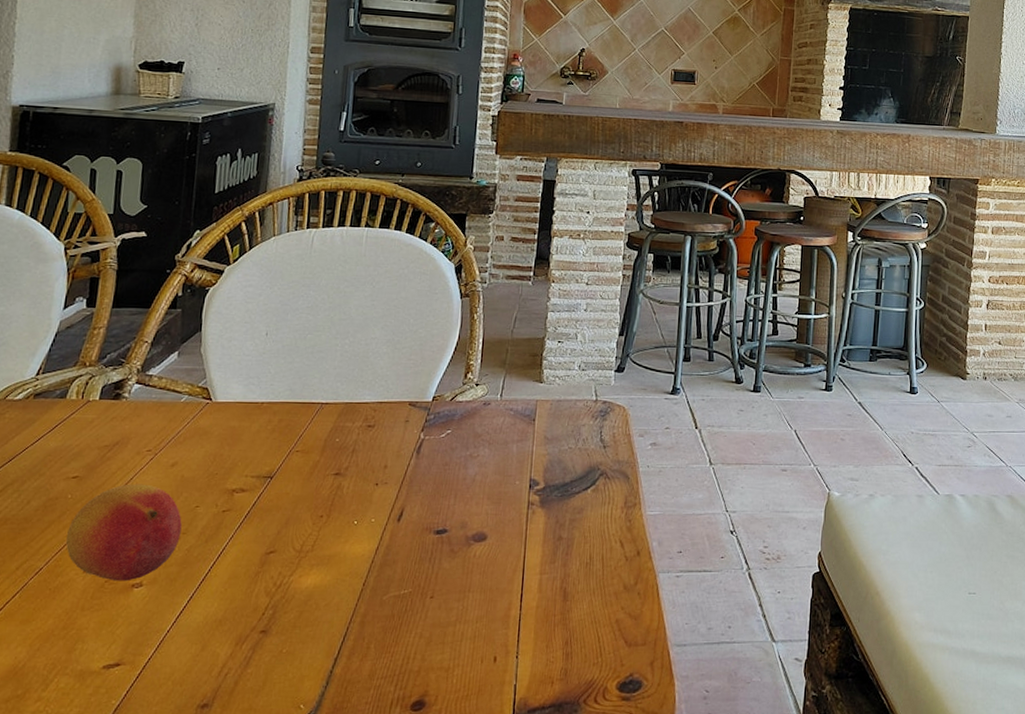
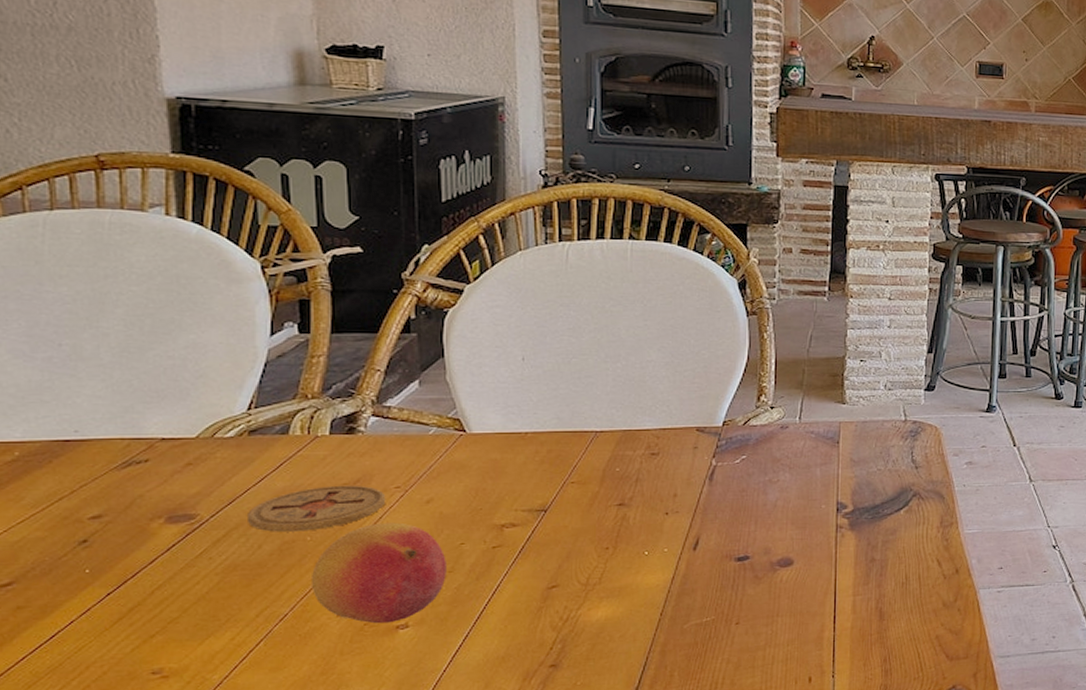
coaster: none [22,447,138,489] -> present [248,485,386,532]

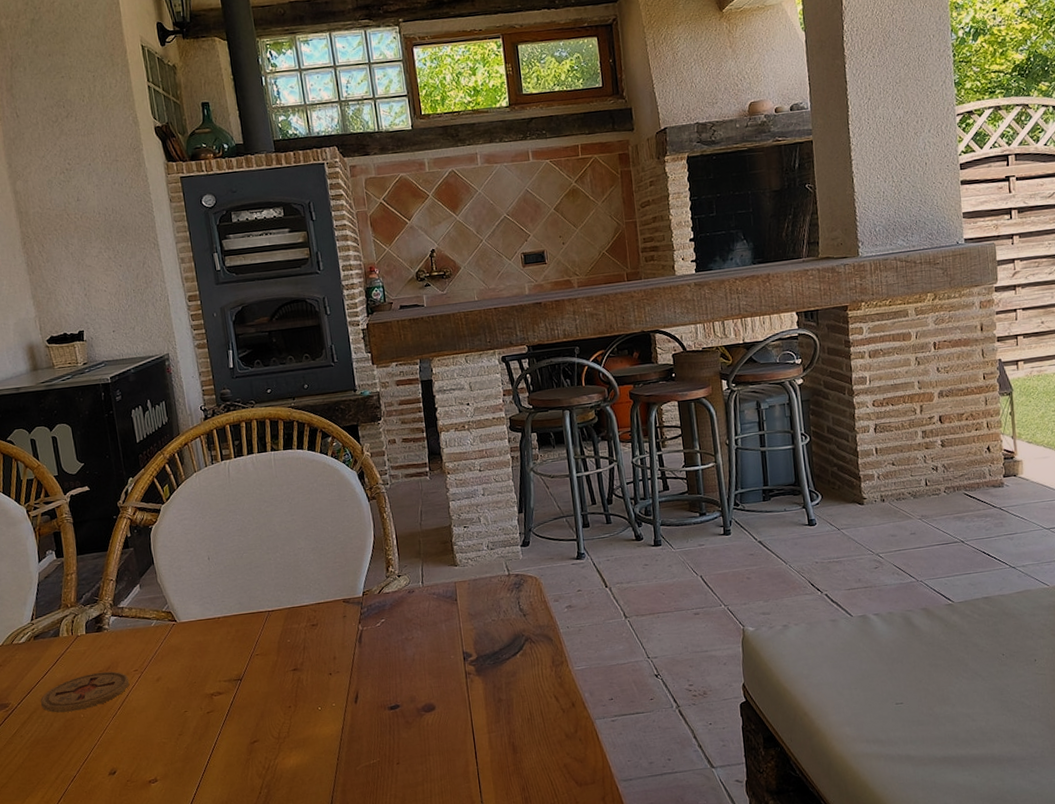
fruit: present [312,522,446,624] -> none [87,698,178,780]

